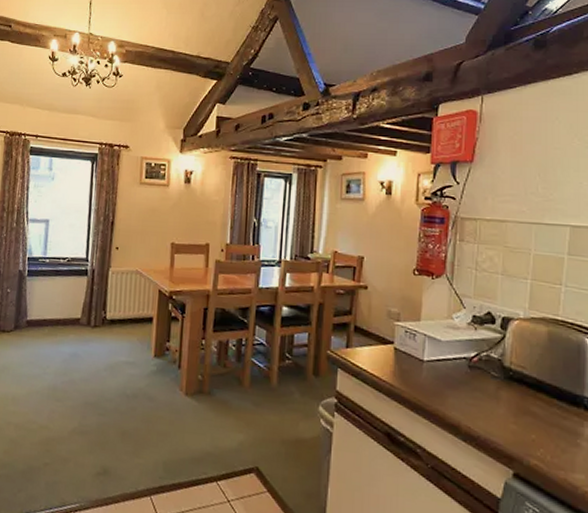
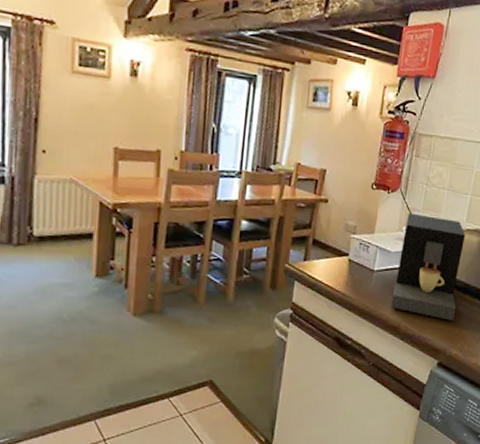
coffee maker: none [447,299,531,423] -> present [391,213,466,321]

